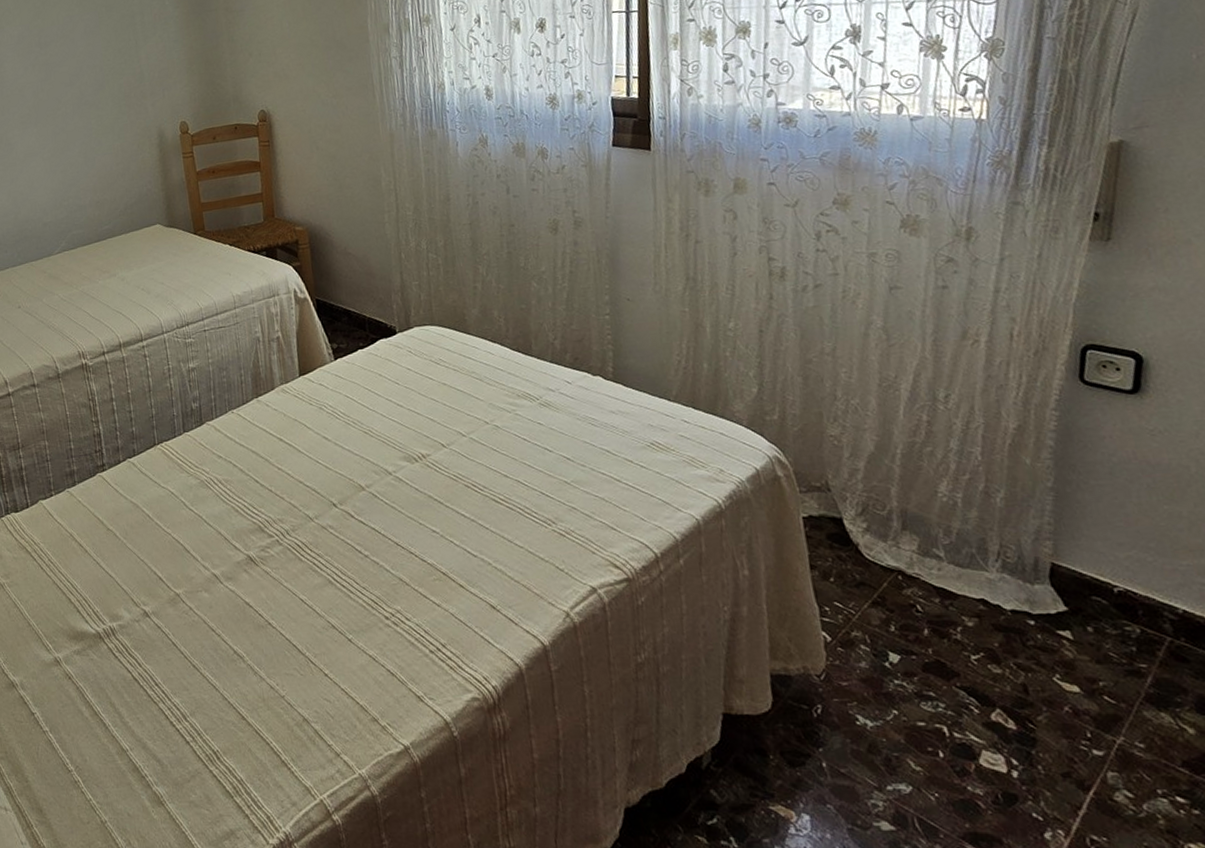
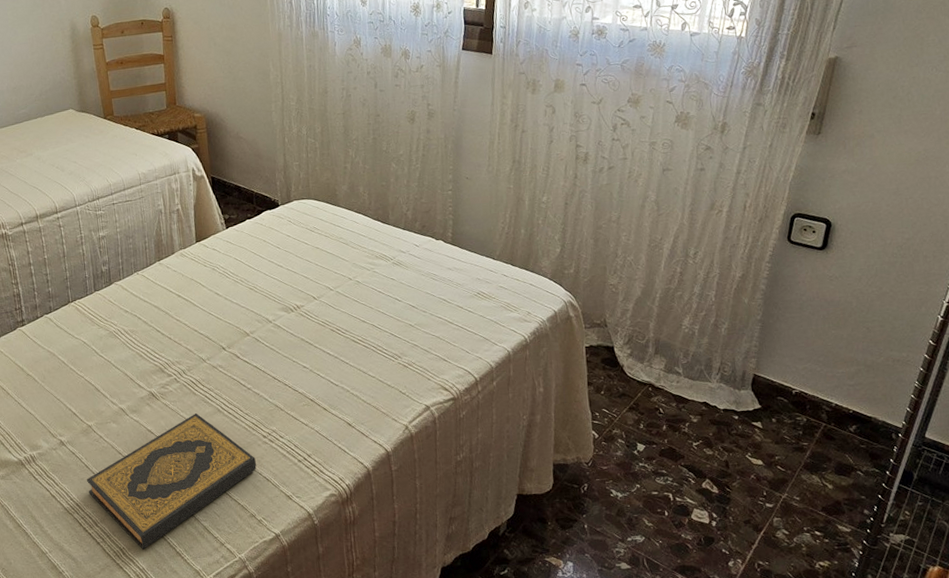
hardback book: none [173,585,378,755] -> present [86,413,257,550]

